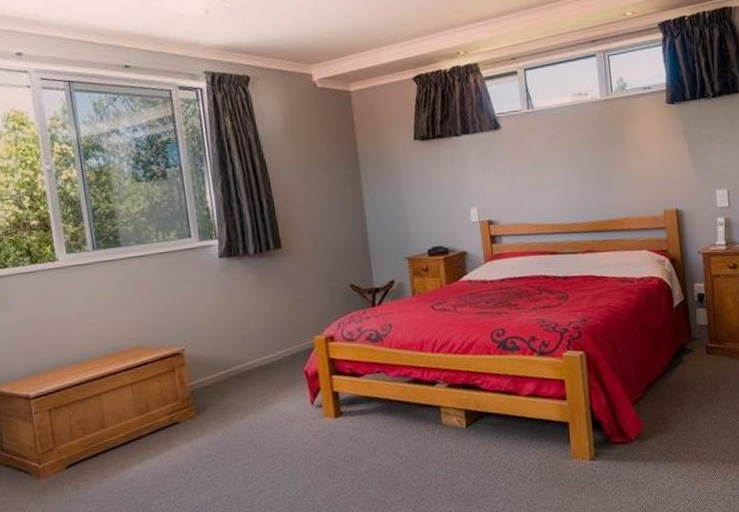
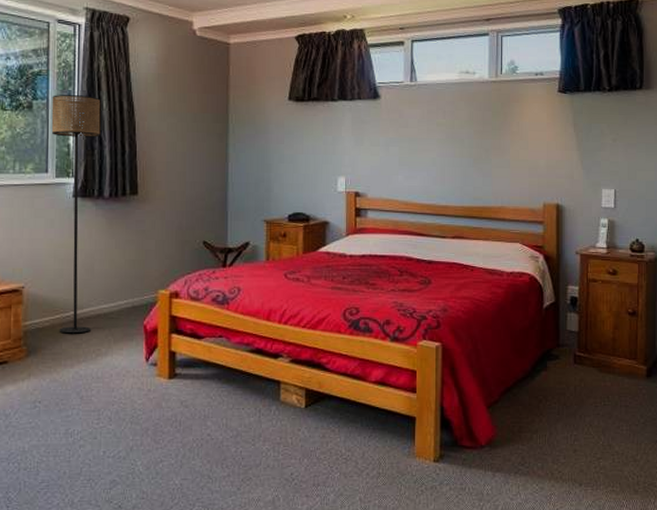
floor lamp: none [184,158,255,389] -> present [51,95,101,334]

